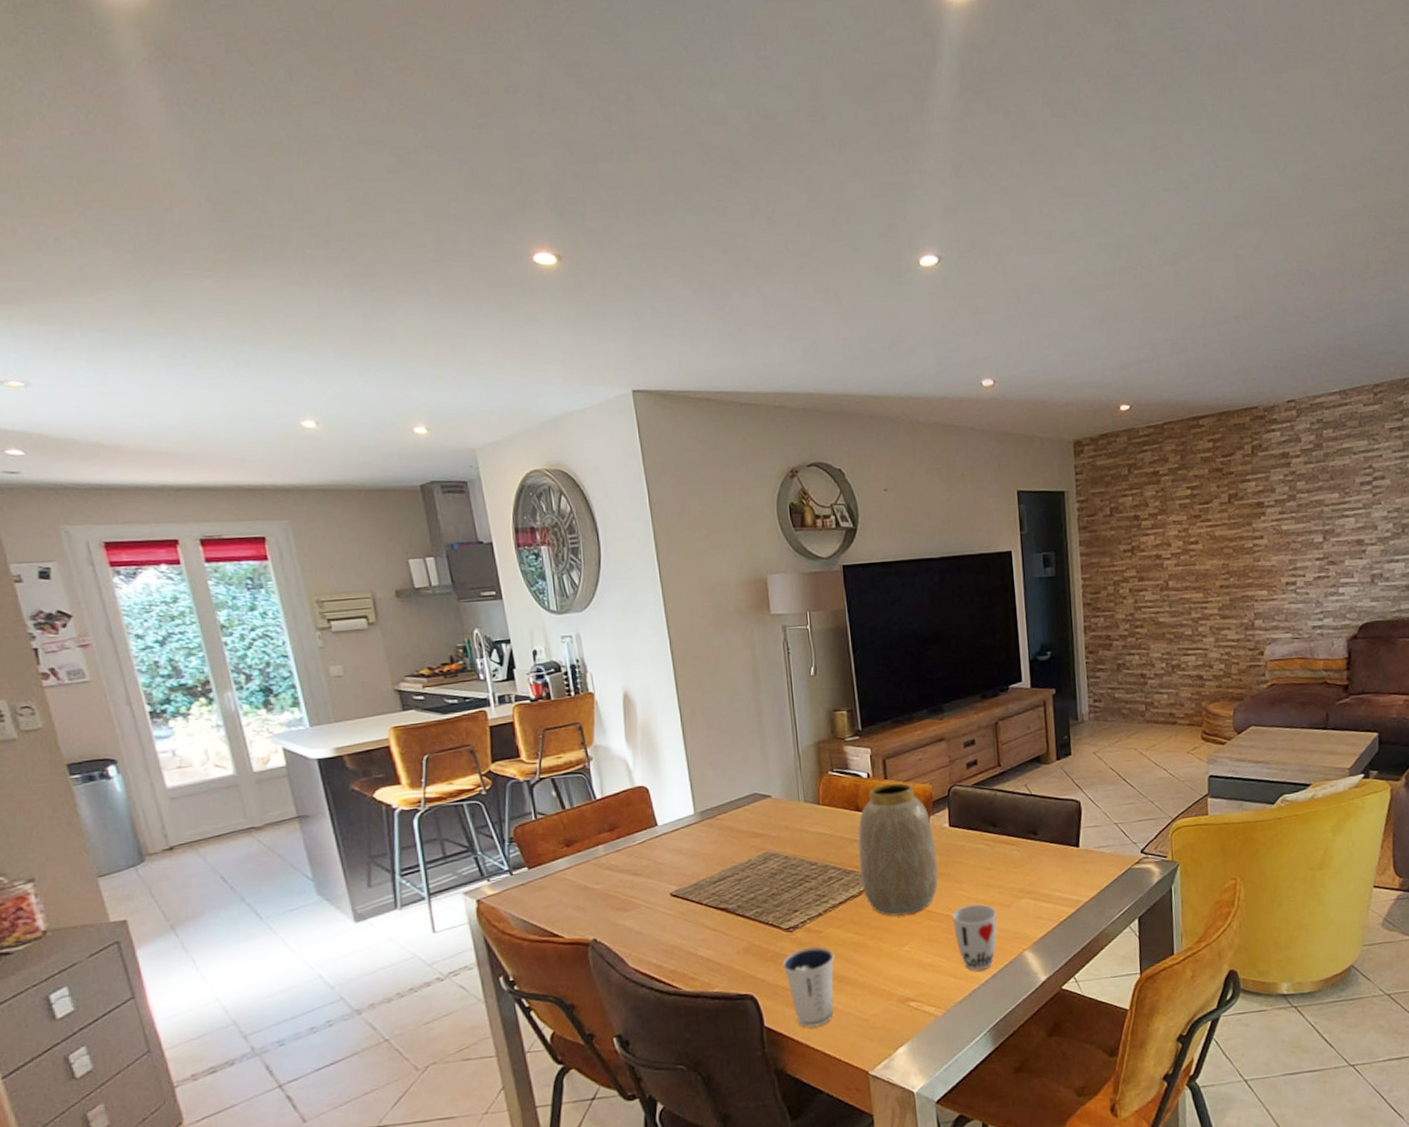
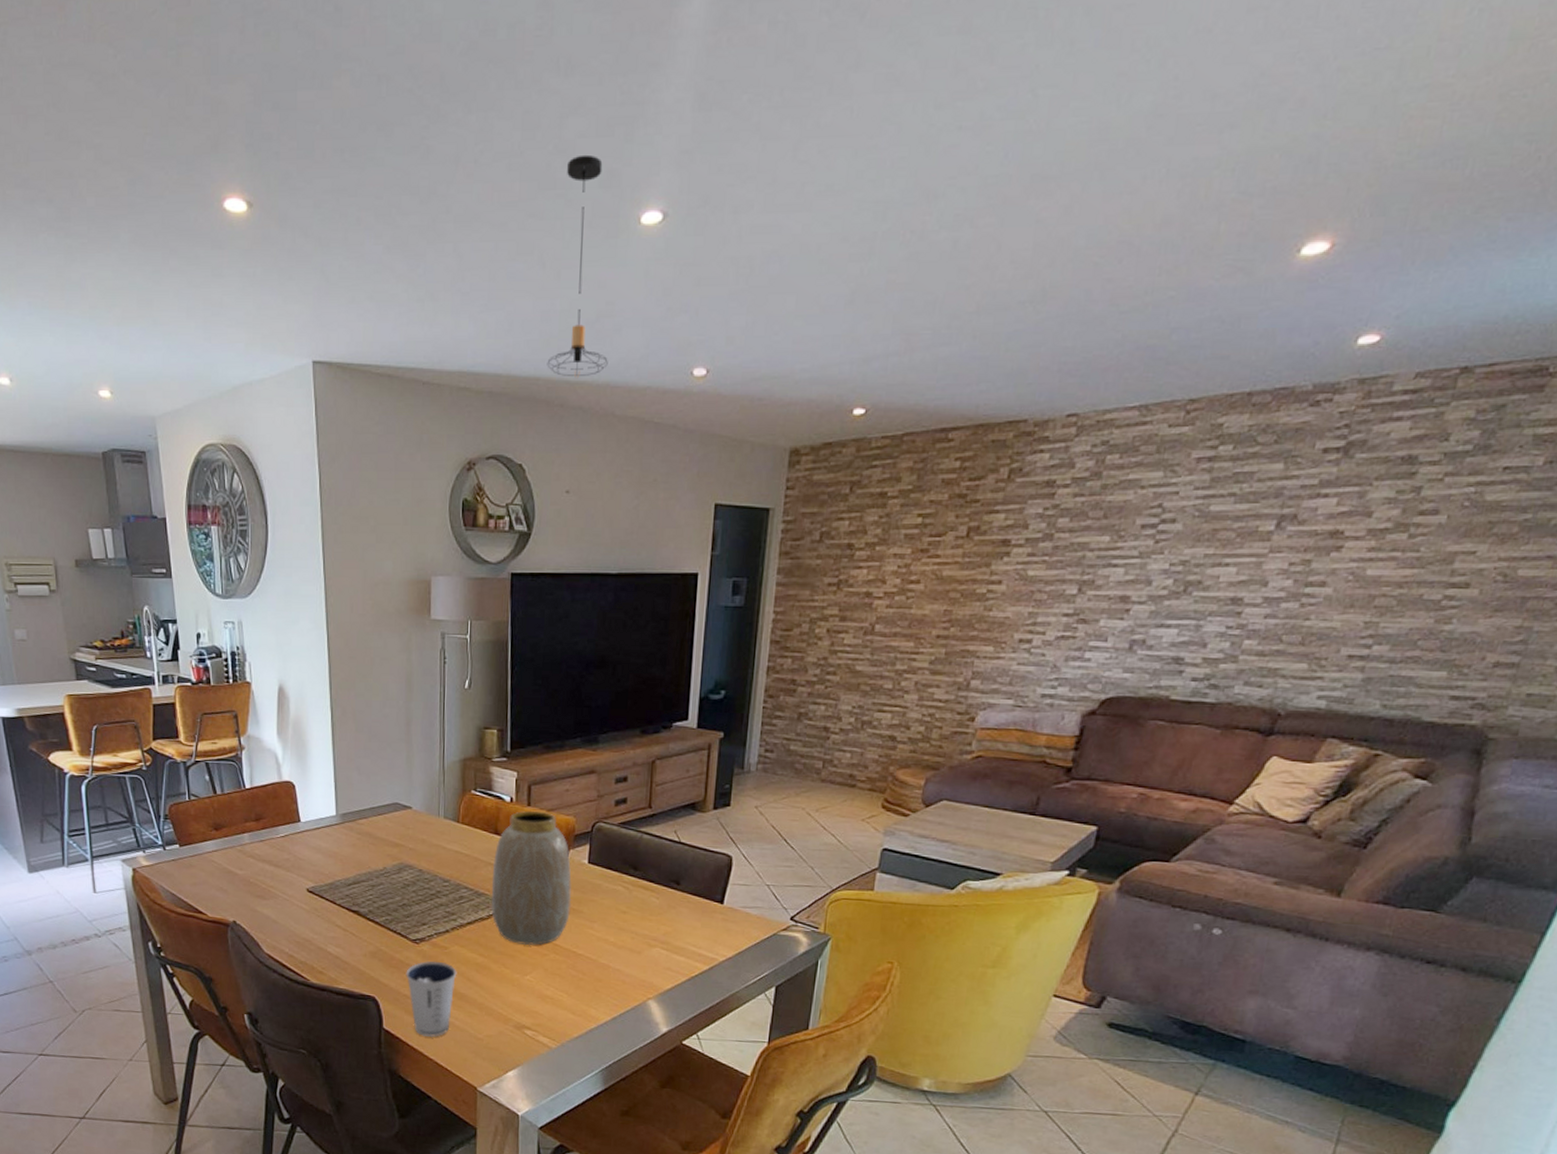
pendant light: none [850,212,907,394] -> present [547,154,608,379]
cup: present [952,904,997,971] -> none [579,945,626,1012]

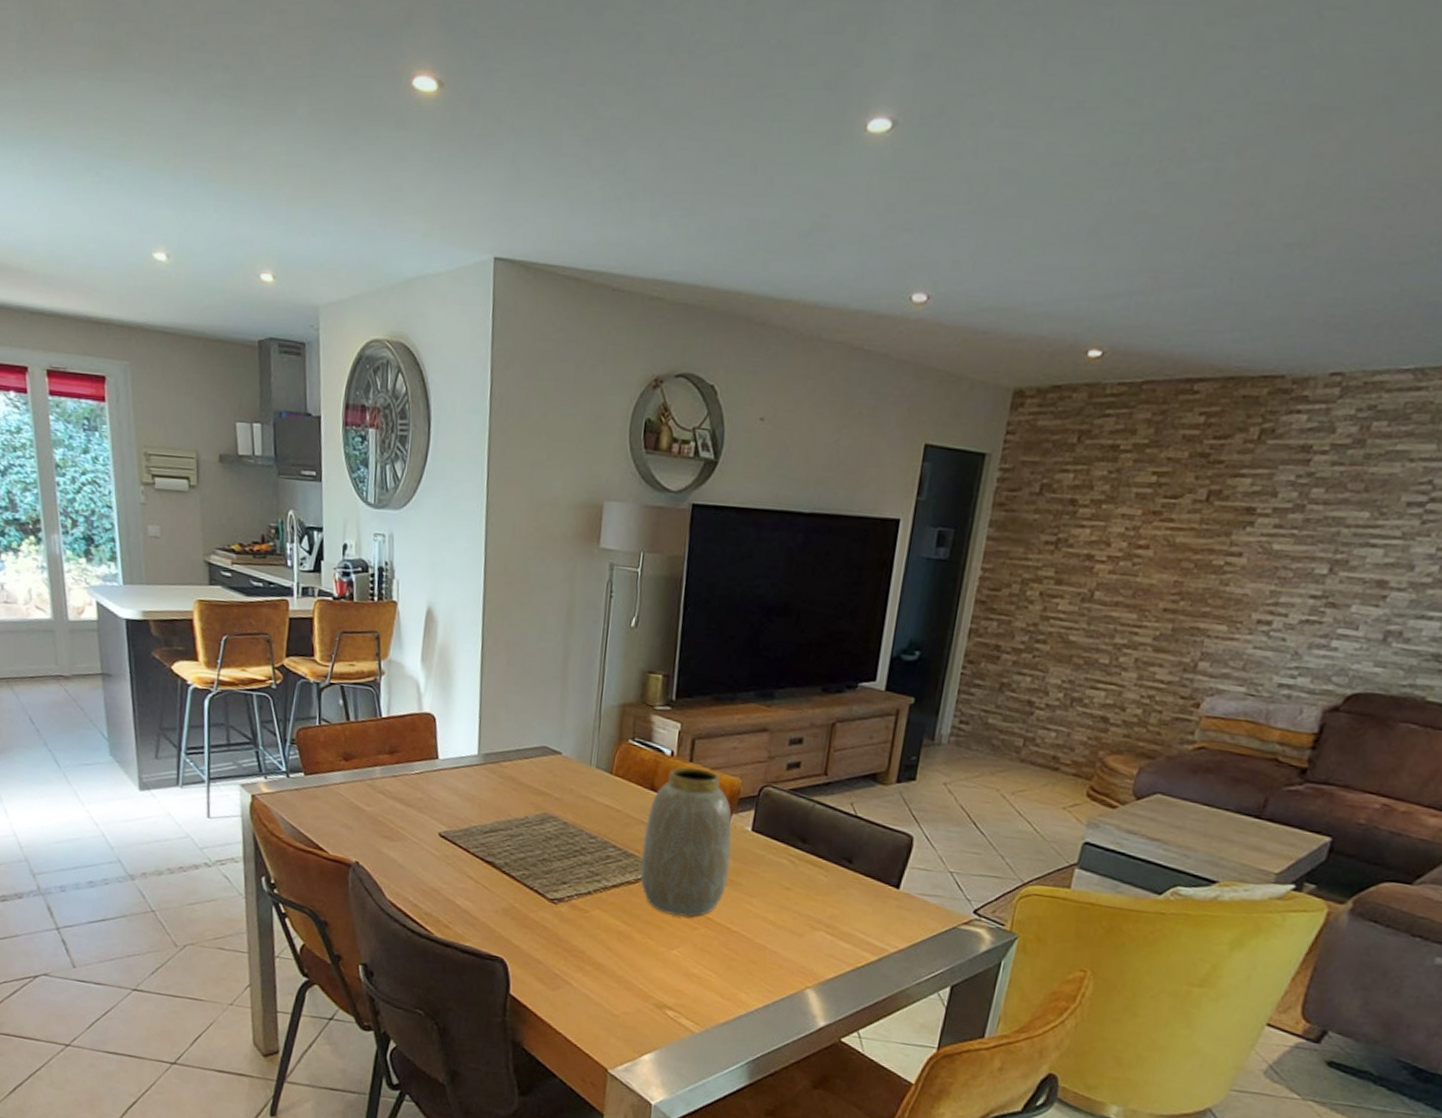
dixie cup: present [406,961,457,1038] -> none [539,924,596,1010]
pendant light: present [547,154,608,379] -> none [750,52,830,296]

